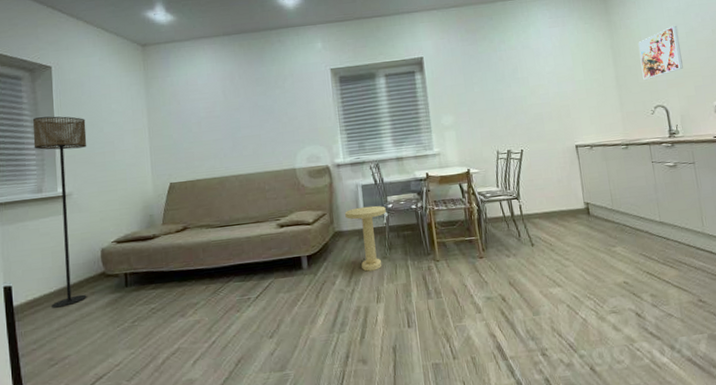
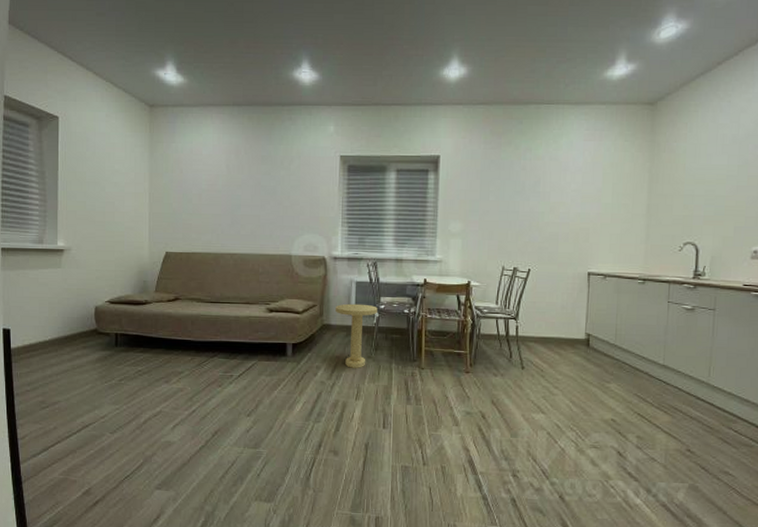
floor lamp: present [33,116,87,308] -> none [37,168,89,356]
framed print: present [638,25,683,80] -> none [678,155,730,212]

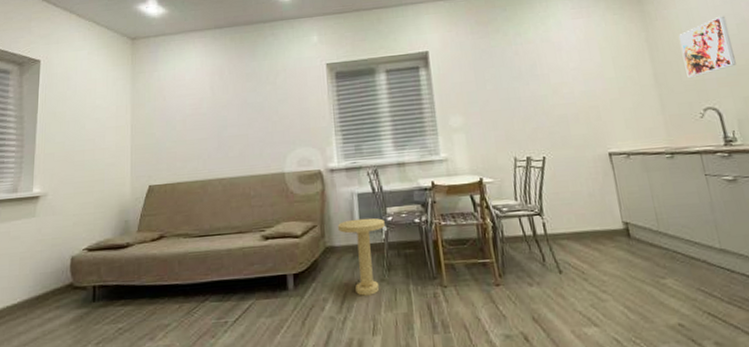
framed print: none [678,155,730,212] -> present [679,16,736,78]

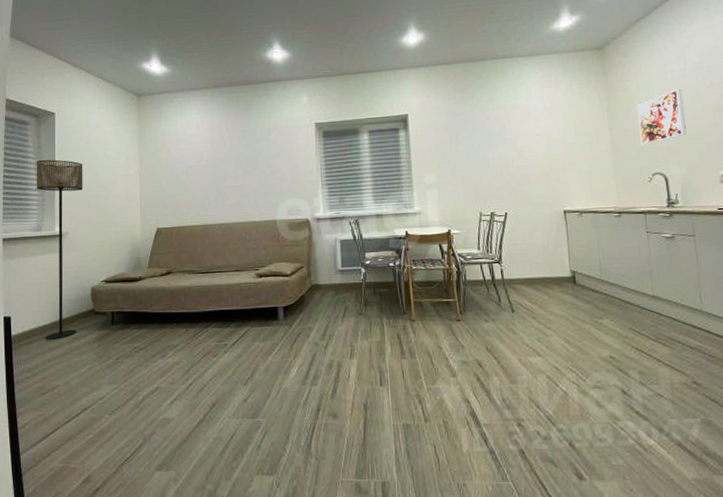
floor lamp: none [13,111,68,323] -> present [36,159,83,340]
side table: present [338,217,385,296] -> none [323,261,364,326]

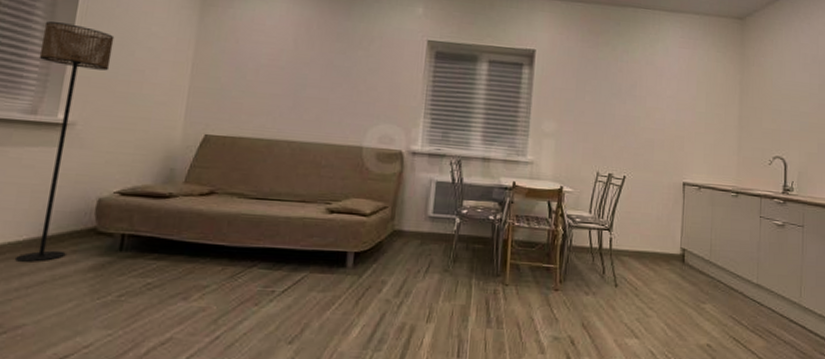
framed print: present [638,88,687,145] -> none [767,74,812,126]

